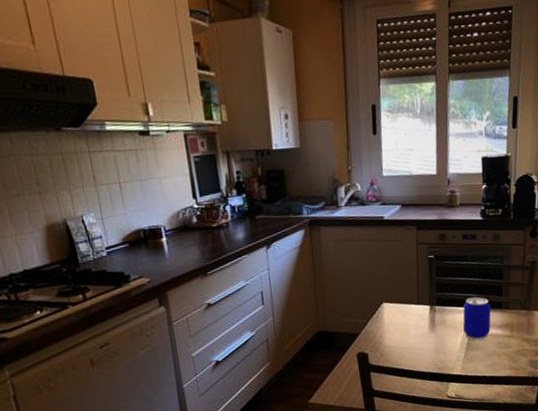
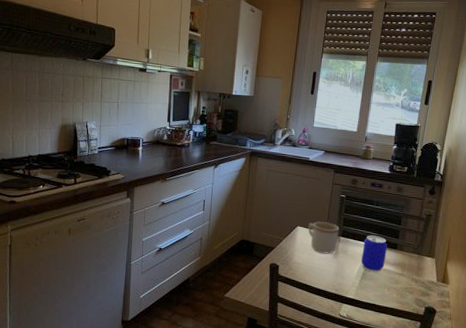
mug: none [395,291,433,330] -> present [308,221,339,254]

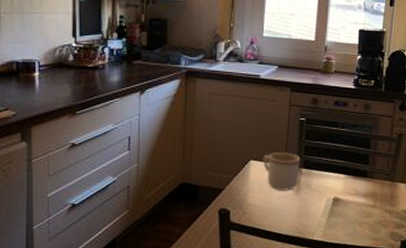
beer can: present [361,235,388,272] -> none [328,163,357,207]

